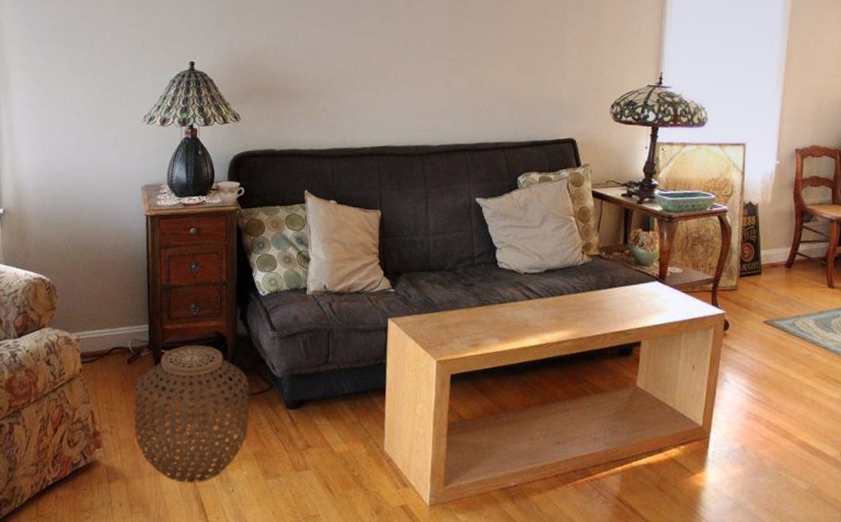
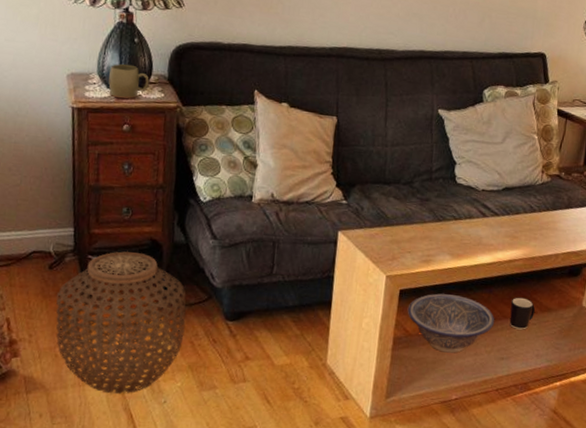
mug: none [177,174,212,205] -> present [108,64,150,99]
teacup: present [217,181,244,207] -> none [155,74,187,104]
decorative bowl: none [459,377,548,438] -> present [407,293,495,353]
mug: none [562,379,588,413] -> present [509,297,535,330]

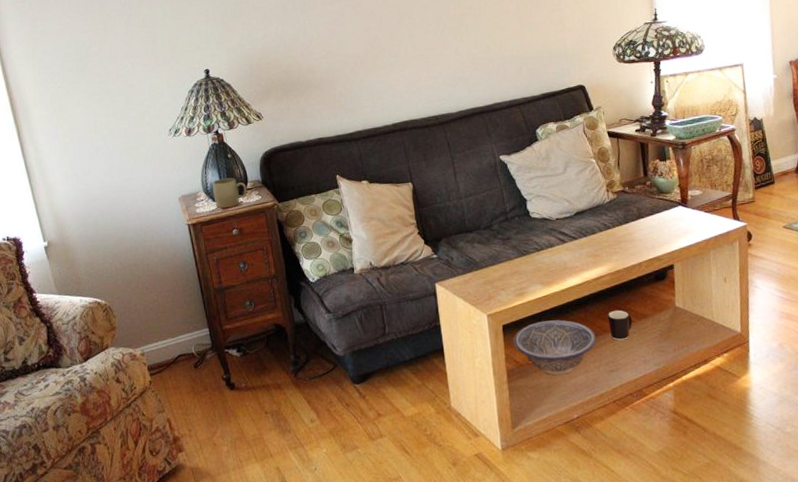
woven basket: present [55,251,186,394] -> none [205,338,320,470]

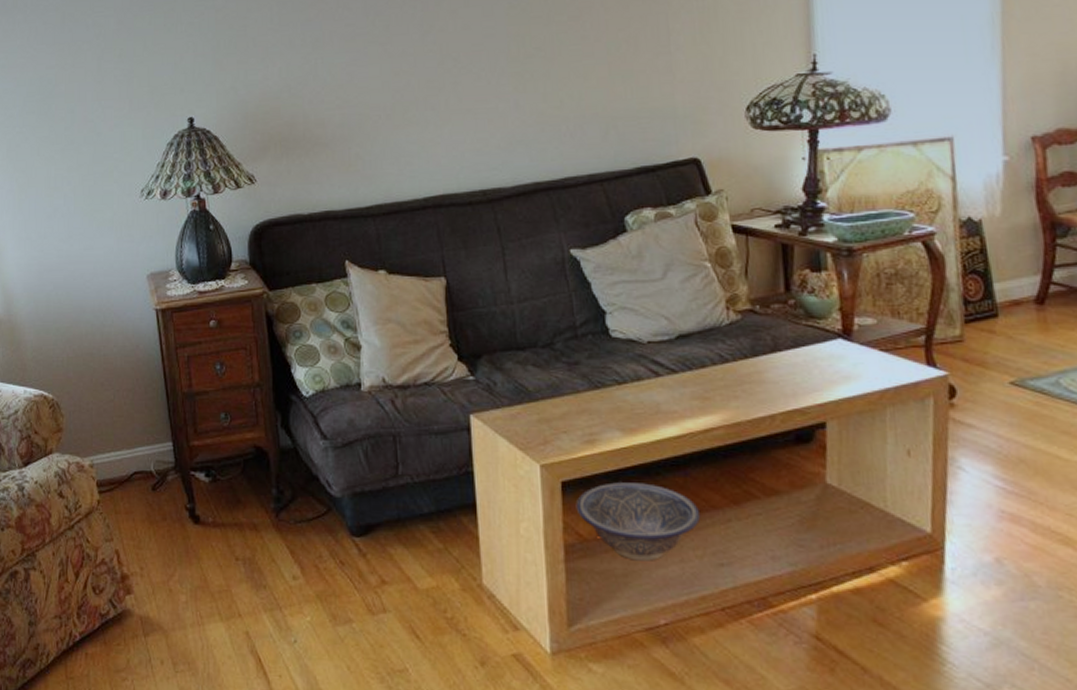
mug: present [212,177,247,209] -> none [189,254,231,293]
mug: present [607,309,632,341] -> none [718,478,756,523]

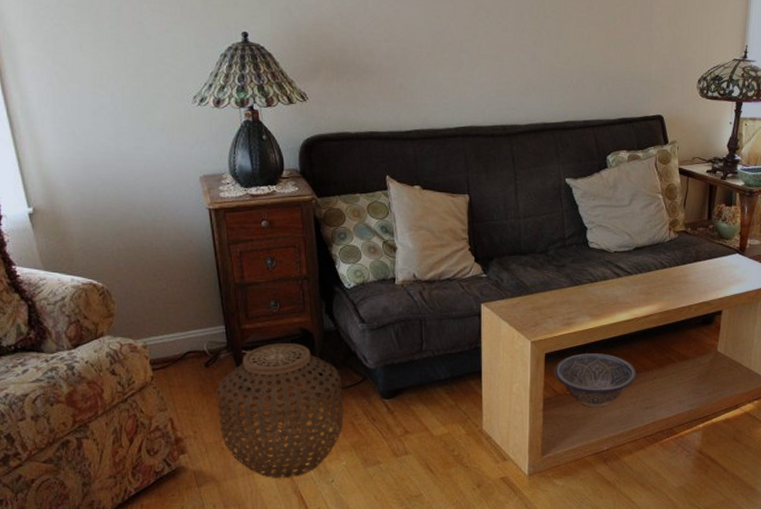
woven basket: none [163,463,306,633] -> present [215,343,344,478]

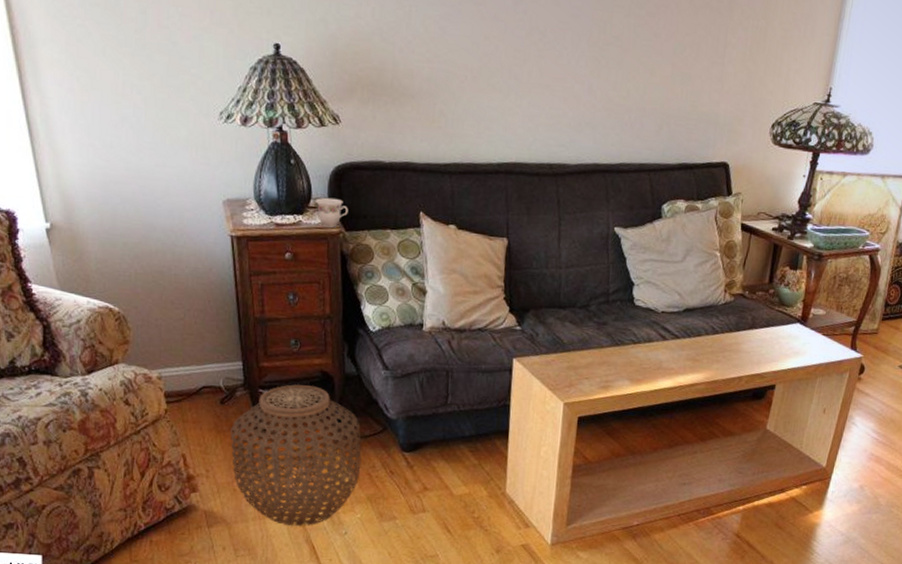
teacup: none [287,168,319,196] -> present [315,197,348,229]
decorative bowl: present [554,353,637,408] -> none [586,420,677,480]

